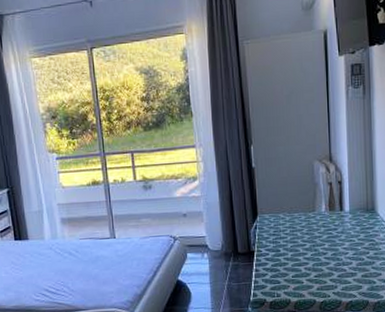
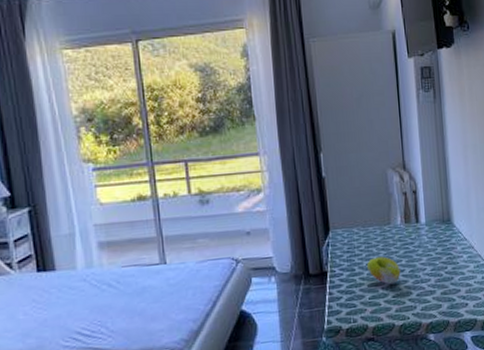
fruit: none [292,240,323,266] -> present [367,256,401,285]

